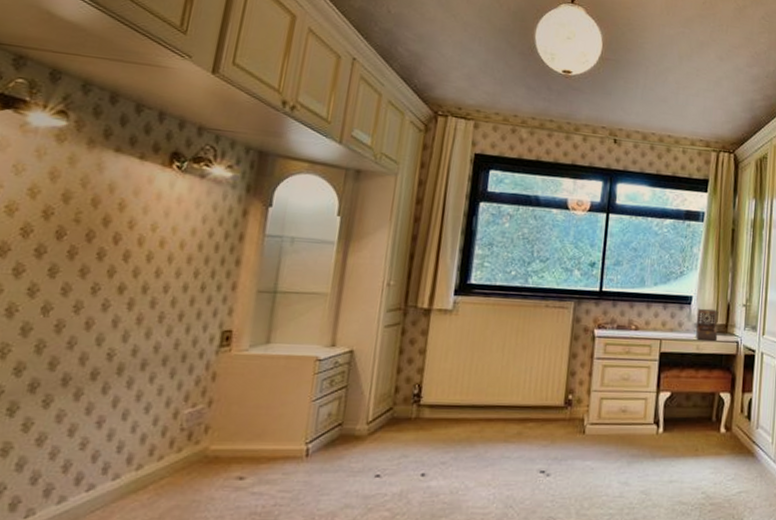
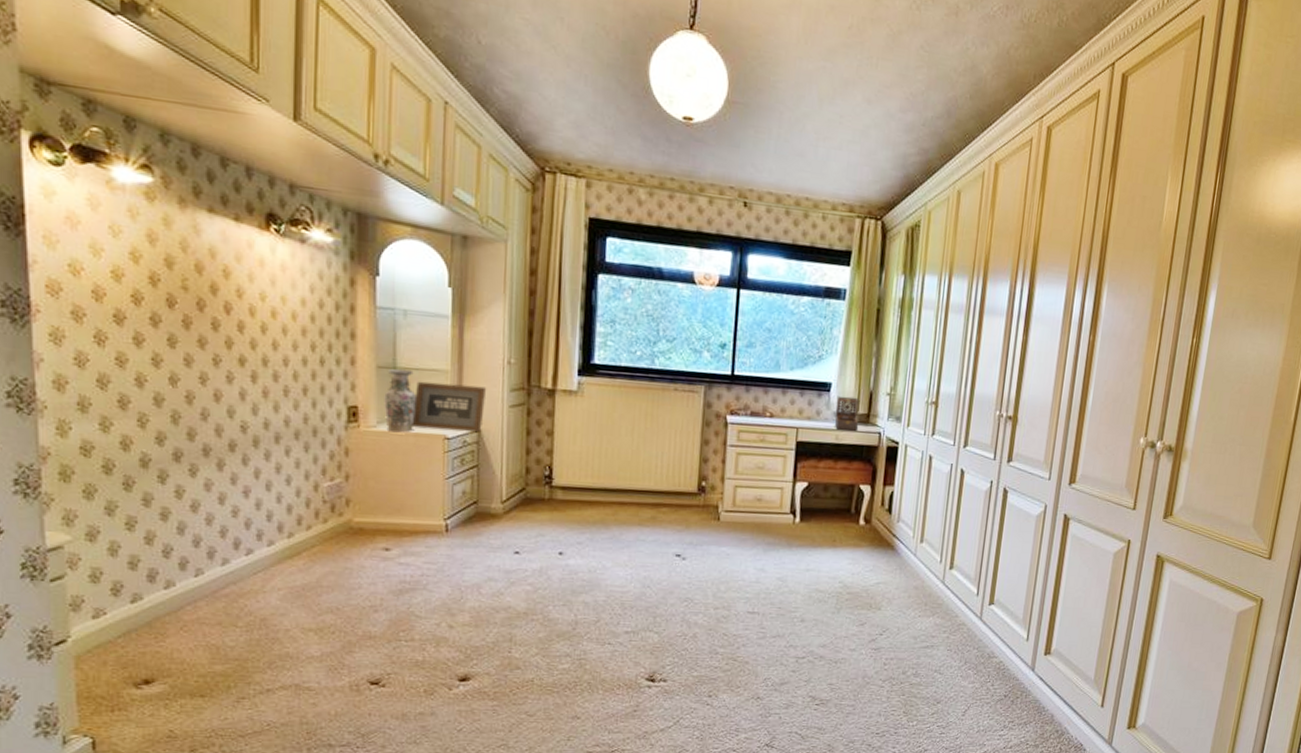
vase: none [258,292,294,356] -> present [384,368,416,433]
picture frame: none [284,304,363,354] -> present [412,381,486,433]

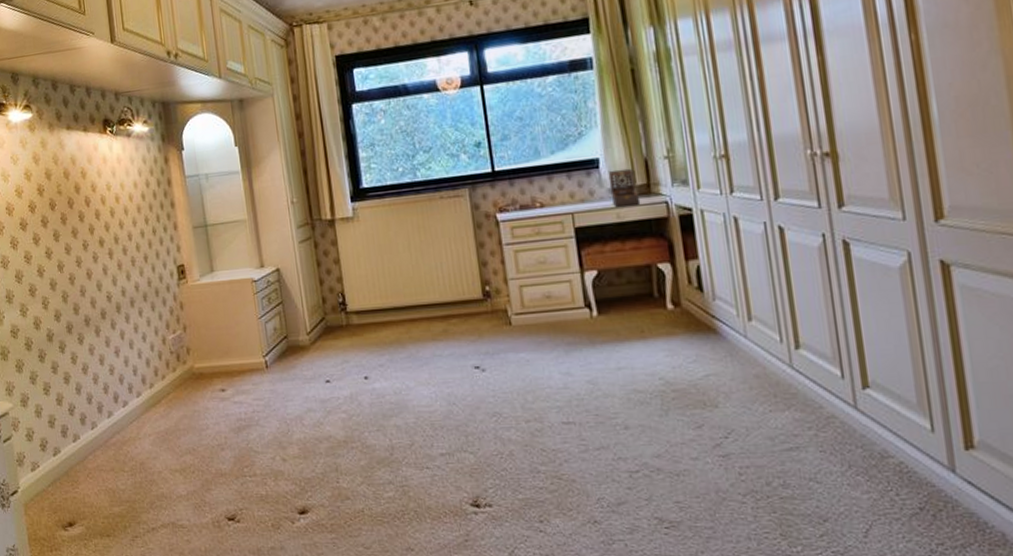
vase: present [384,368,416,433] -> none [200,224,228,283]
picture frame: present [412,381,486,433] -> none [224,228,281,276]

